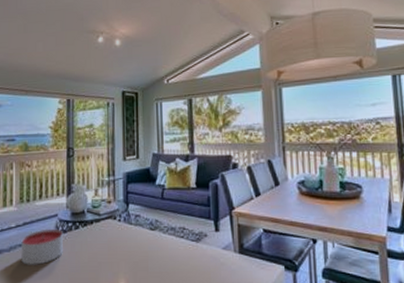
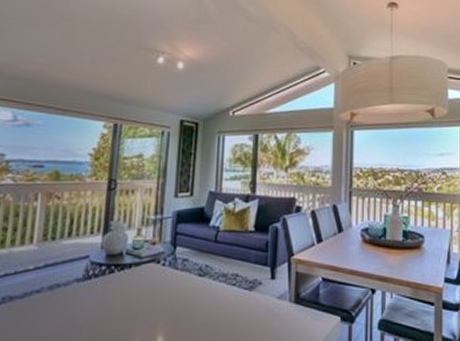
candle: present [20,228,63,265] -> none [37,272,94,315]

